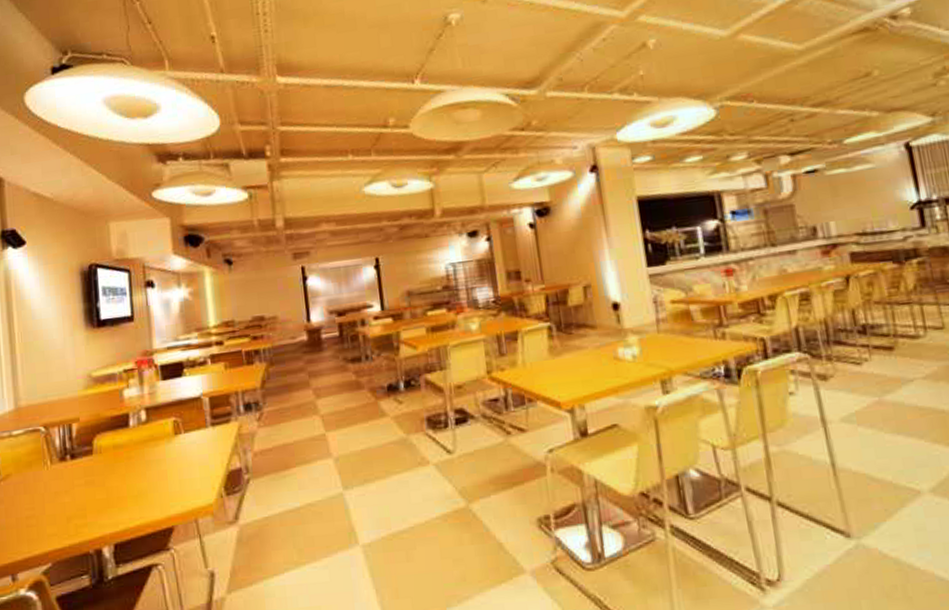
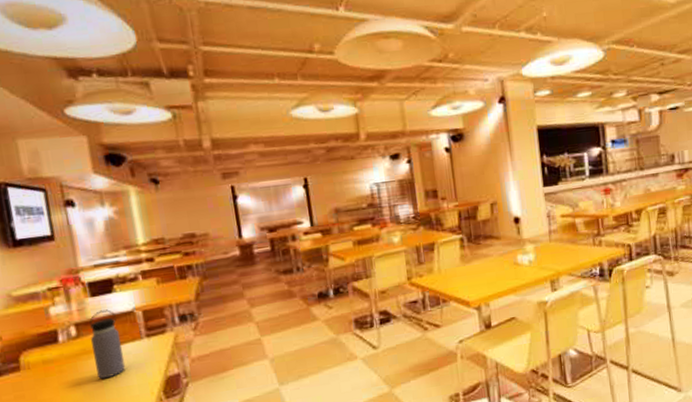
water bottle: none [158,394,190,469] -> present [89,309,126,379]

